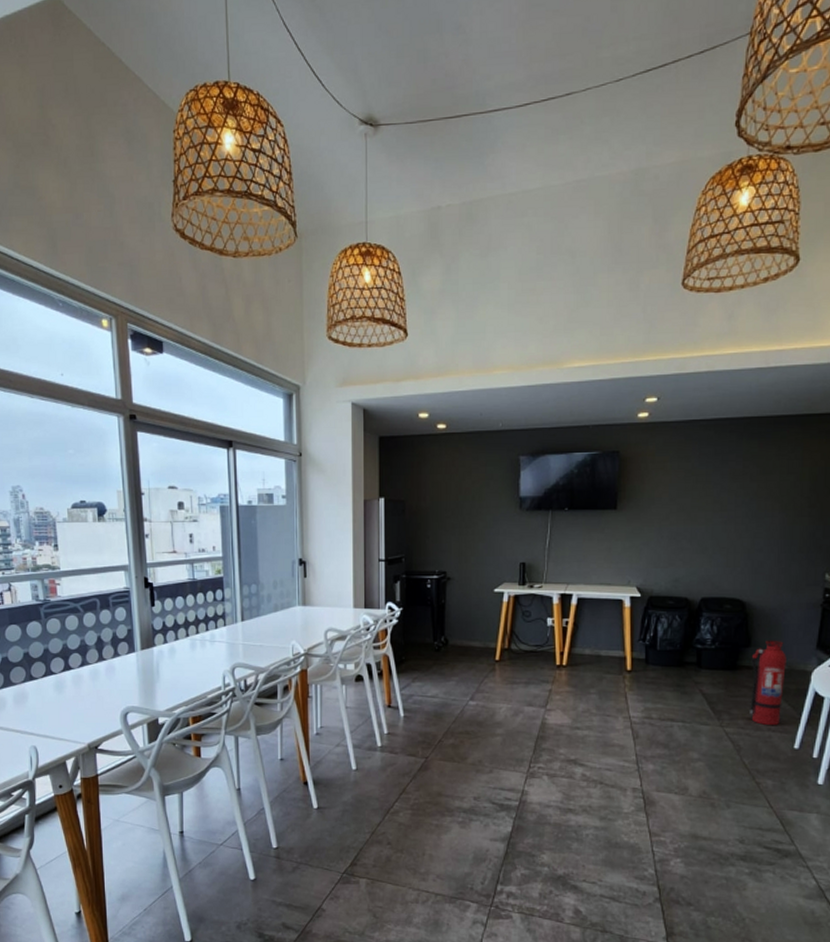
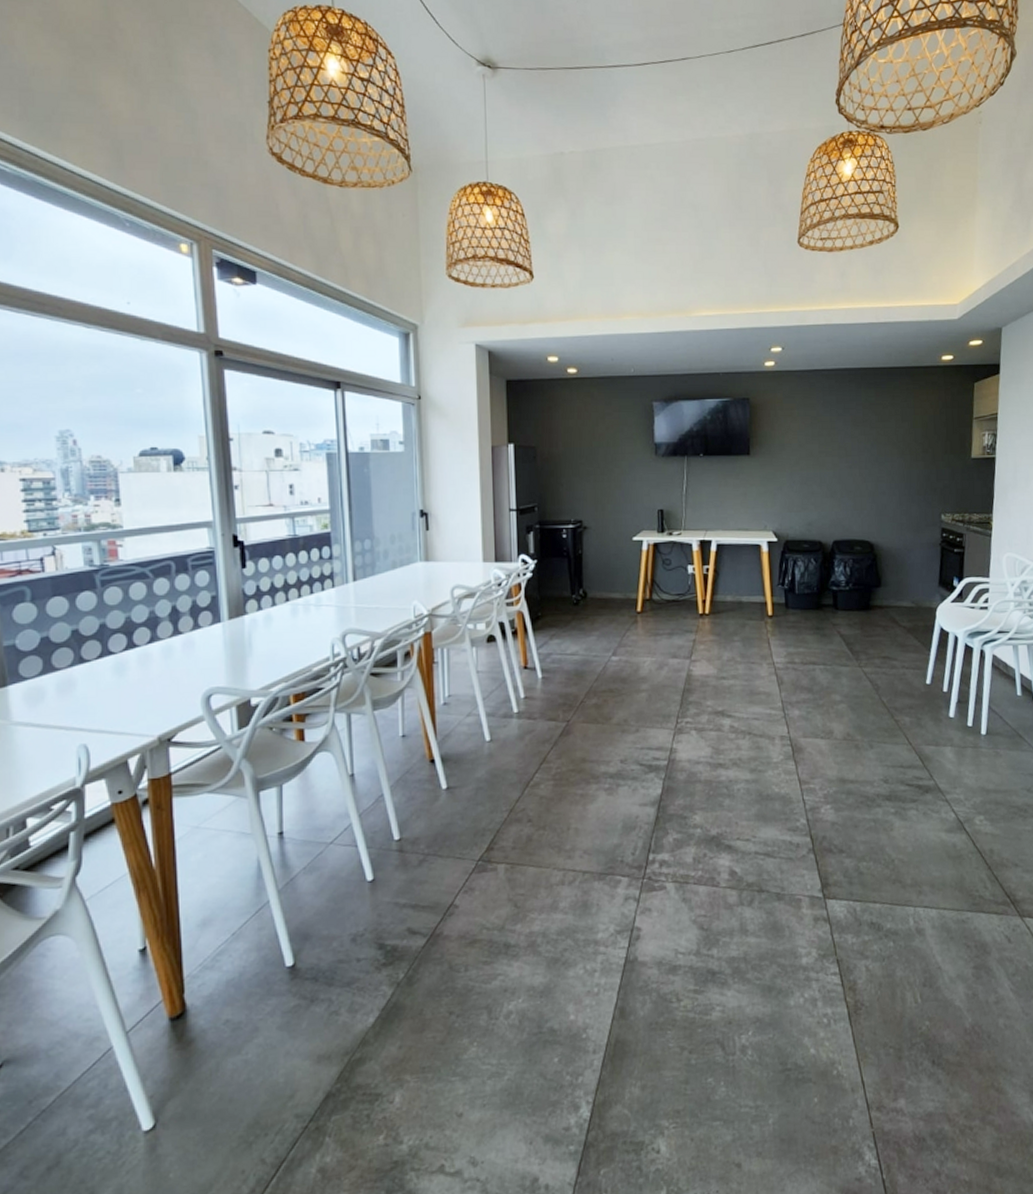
fire extinguisher: present [750,640,786,726] -> none [882,579,914,663]

